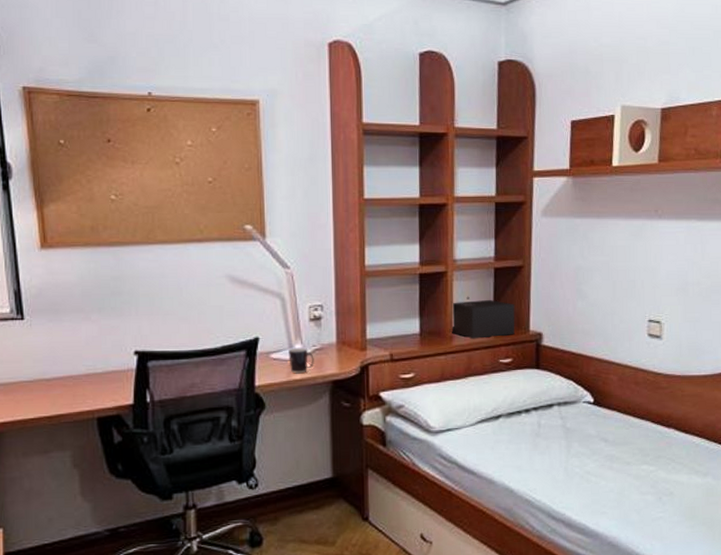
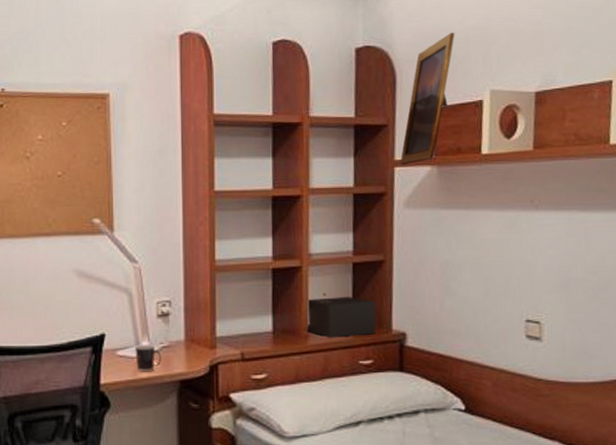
picture frame: none [538,49,590,176] -> present [400,32,455,165]

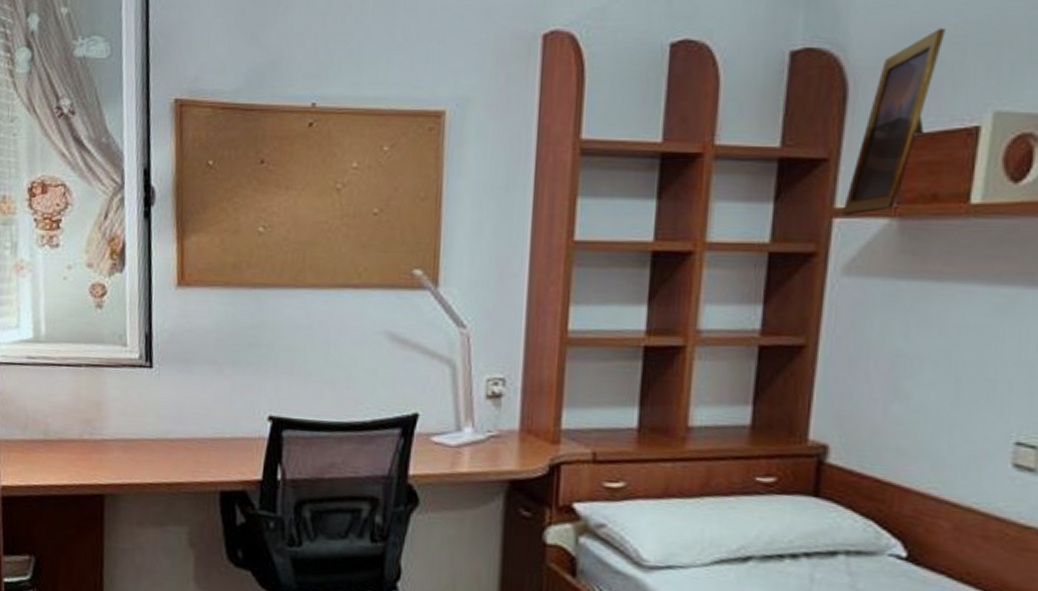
mug: present [135,344,161,372] -> none [454,431,488,466]
decorative box: present [304,292,376,338] -> none [682,382,787,445]

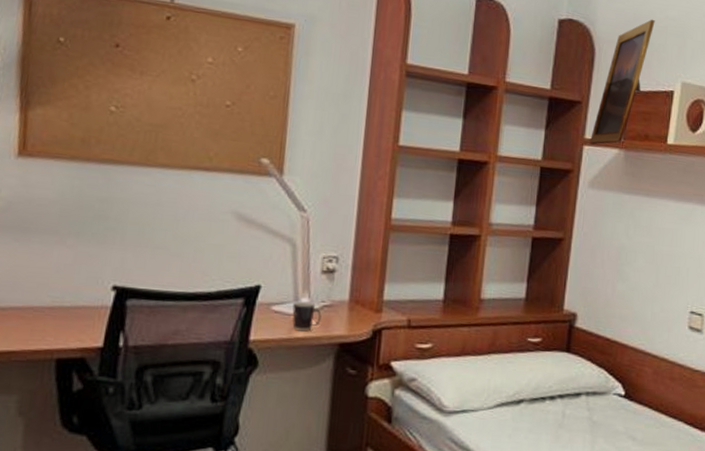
mug: none [454,431,488,466] -> present [292,301,322,332]

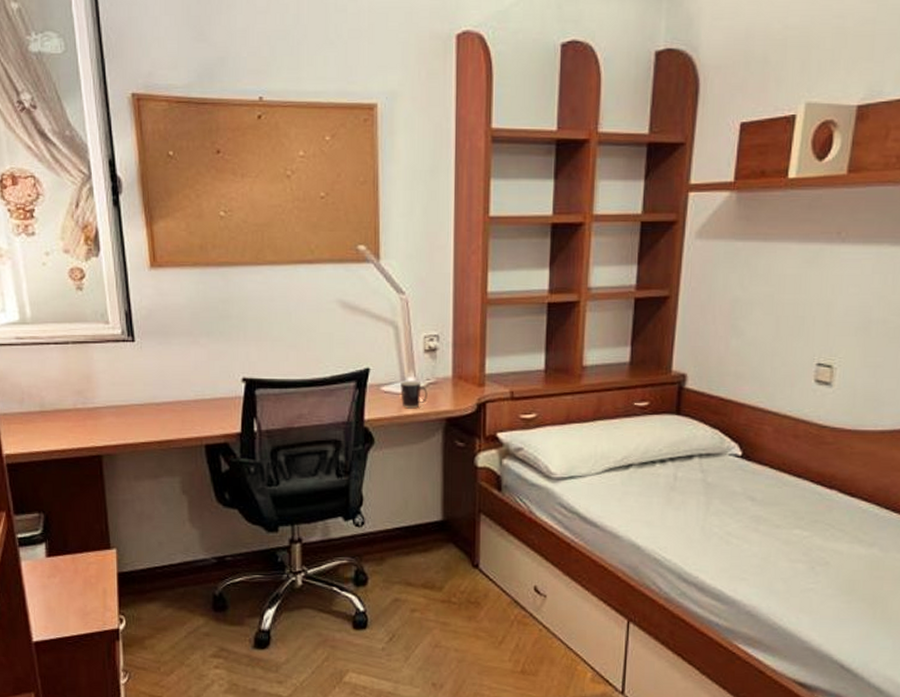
picture frame: present [589,19,655,145] -> none [695,32,772,190]

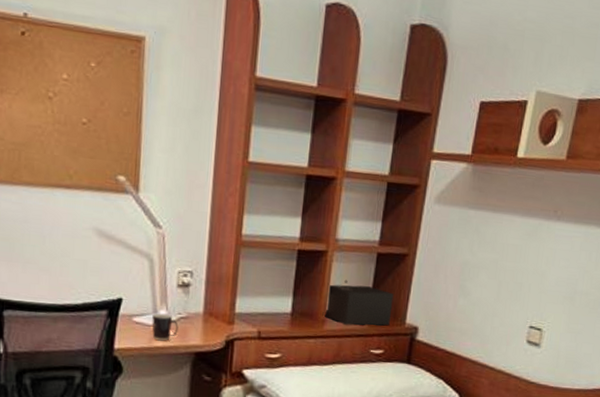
decorative box: none [578,330,656,378] -> present [322,279,394,326]

